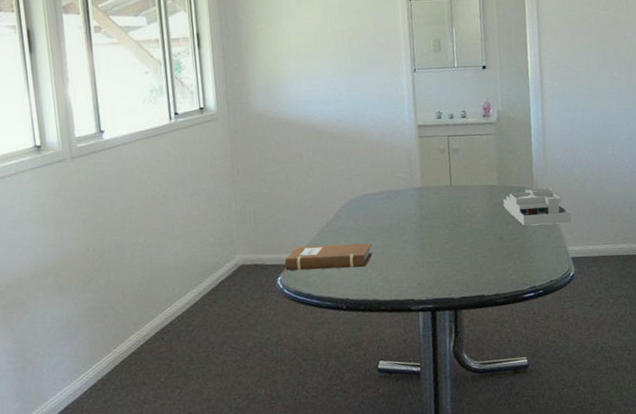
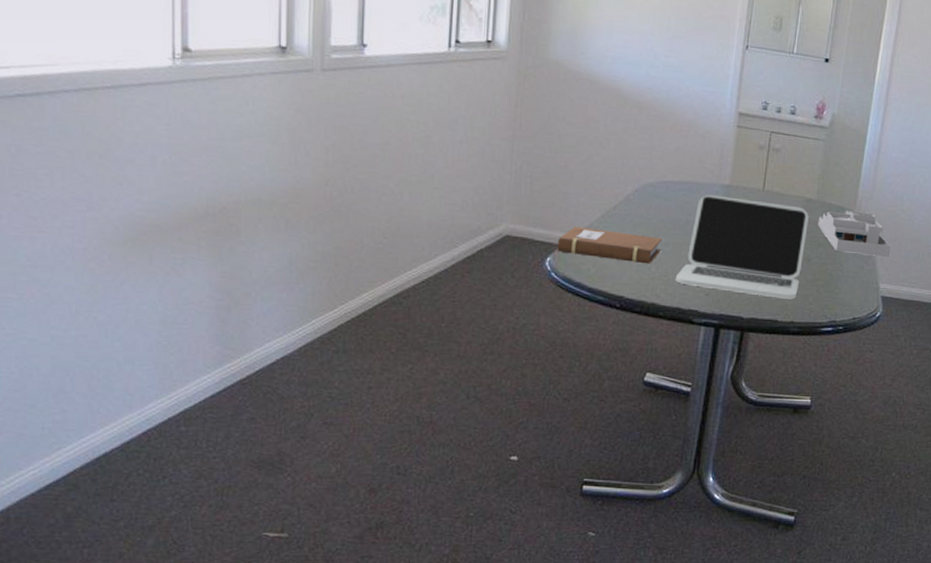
laptop: none [389,194,498,279] -> present [675,195,809,299]

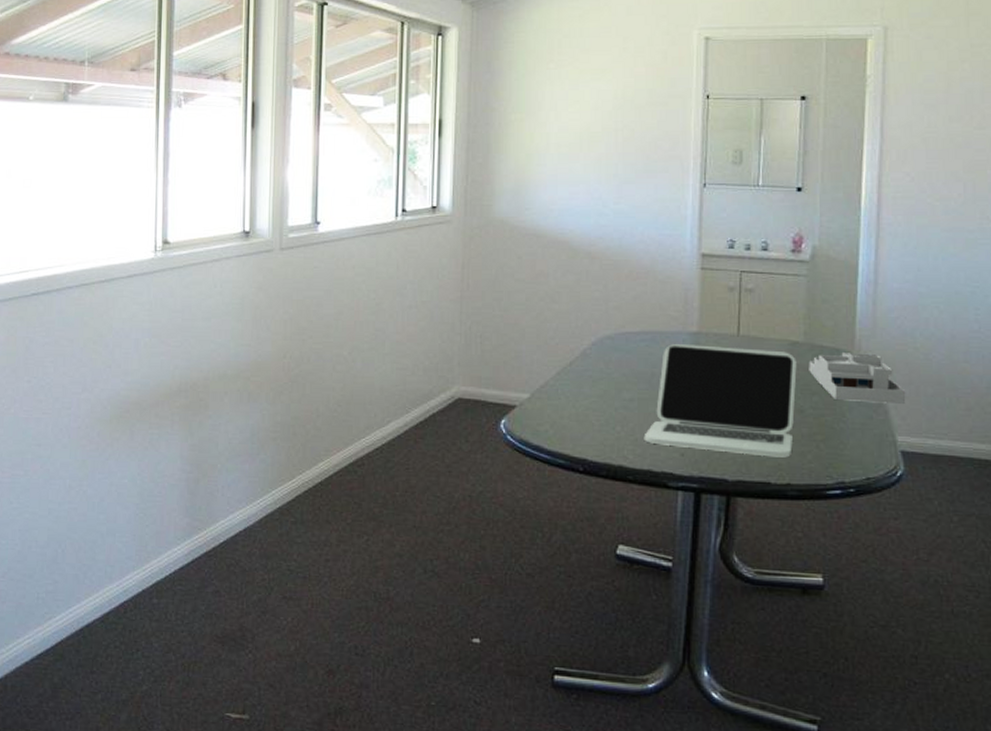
notebook: present [556,226,662,264] -> none [510,385,626,423]

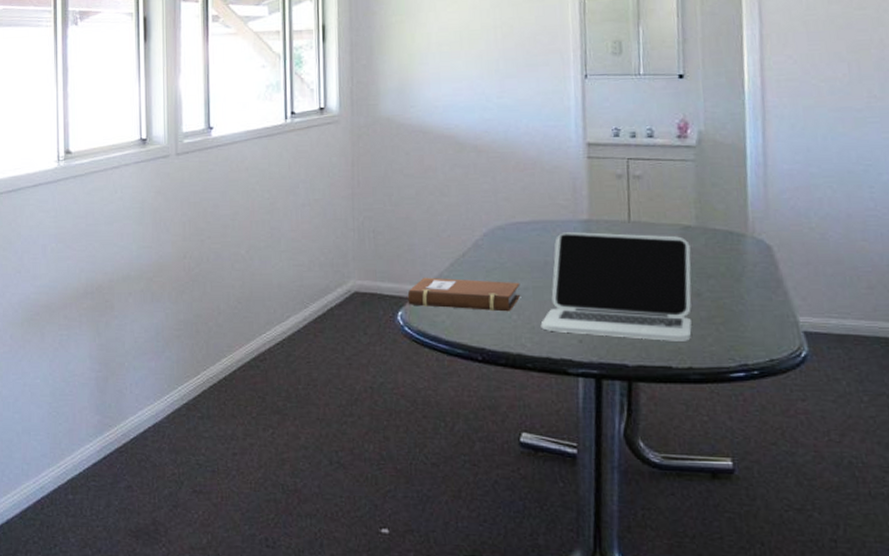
notebook: none [510,385,626,423] -> present [406,277,520,312]
desk organizer: present [808,353,906,404] -> none [702,235,805,284]

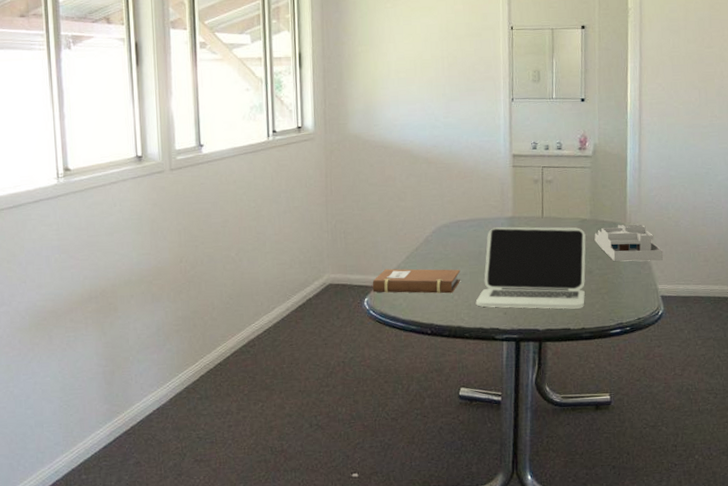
desk organizer: none [702,235,805,284] -> present [594,224,664,262]

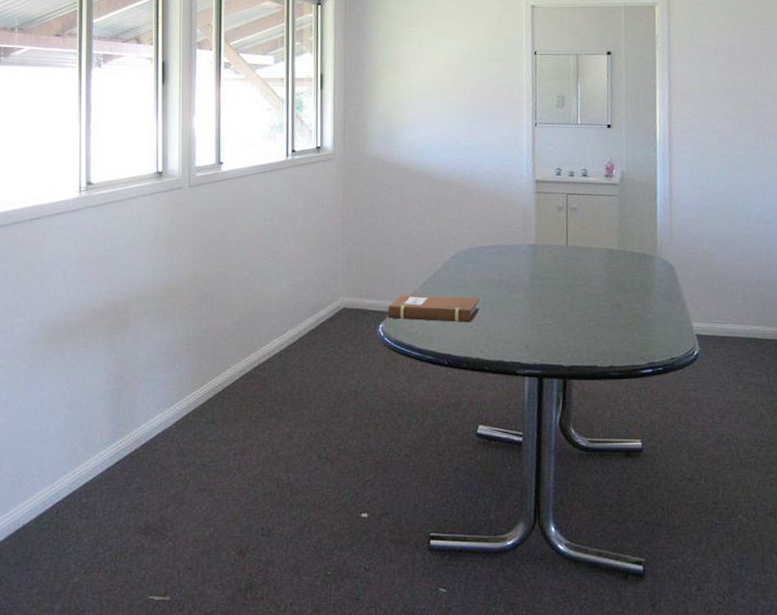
laptop: present [475,227,586,309] -> none [495,255,614,345]
desk organizer: present [594,224,664,262] -> none [622,256,698,297]

